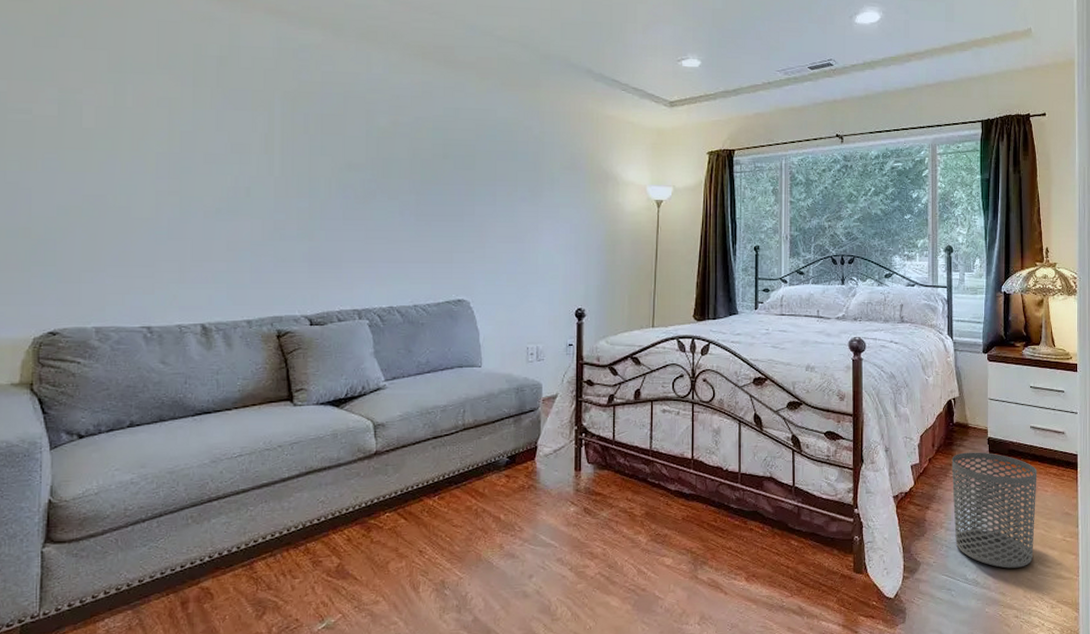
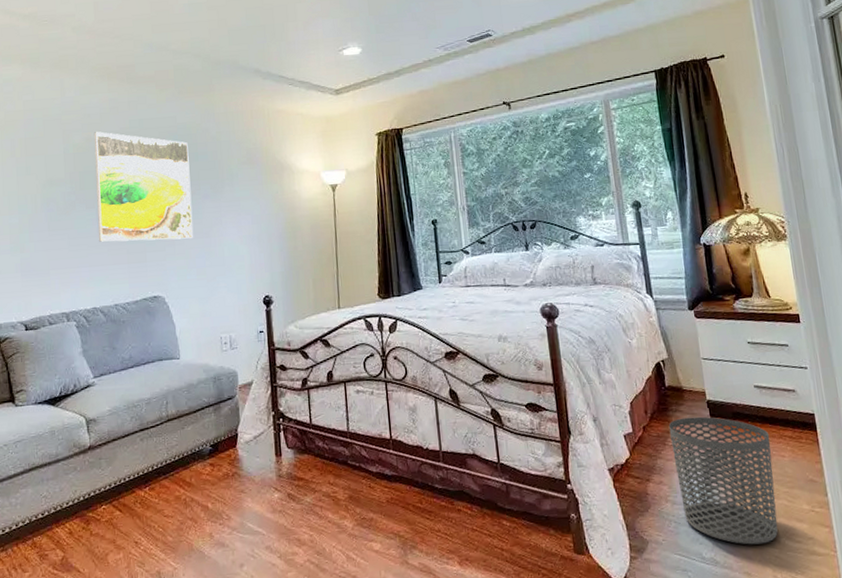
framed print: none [400,116,507,242] -> present [94,131,194,242]

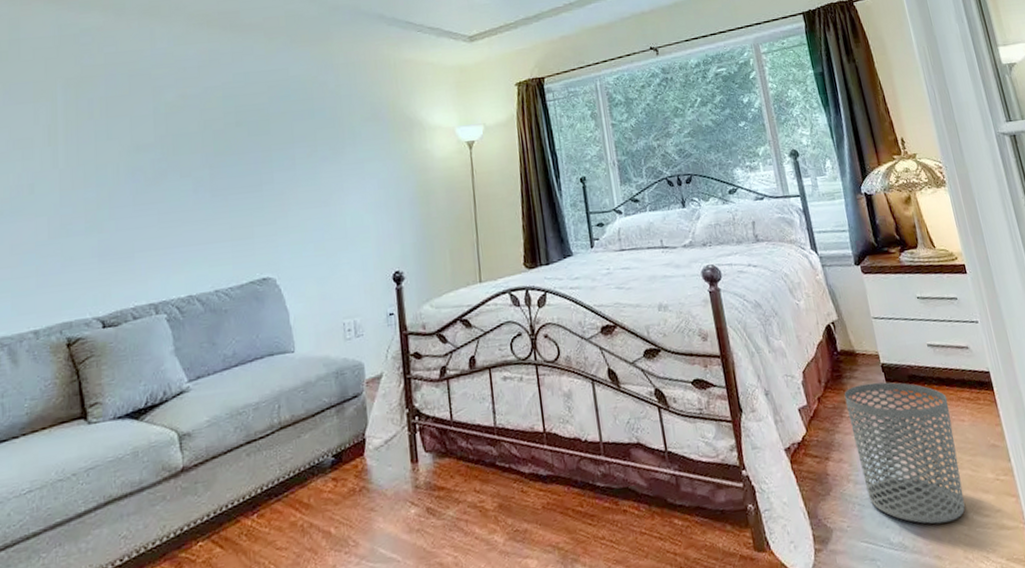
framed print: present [94,131,194,242] -> none [190,87,310,217]

